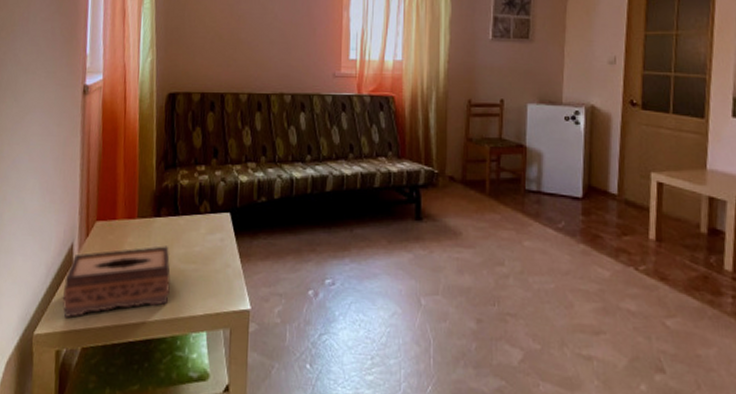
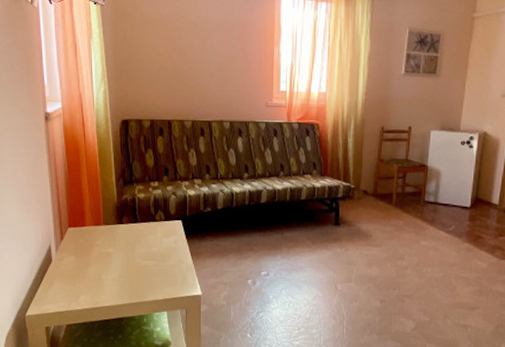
tissue box: present [62,245,171,318] -> none [46,247,135,303]

